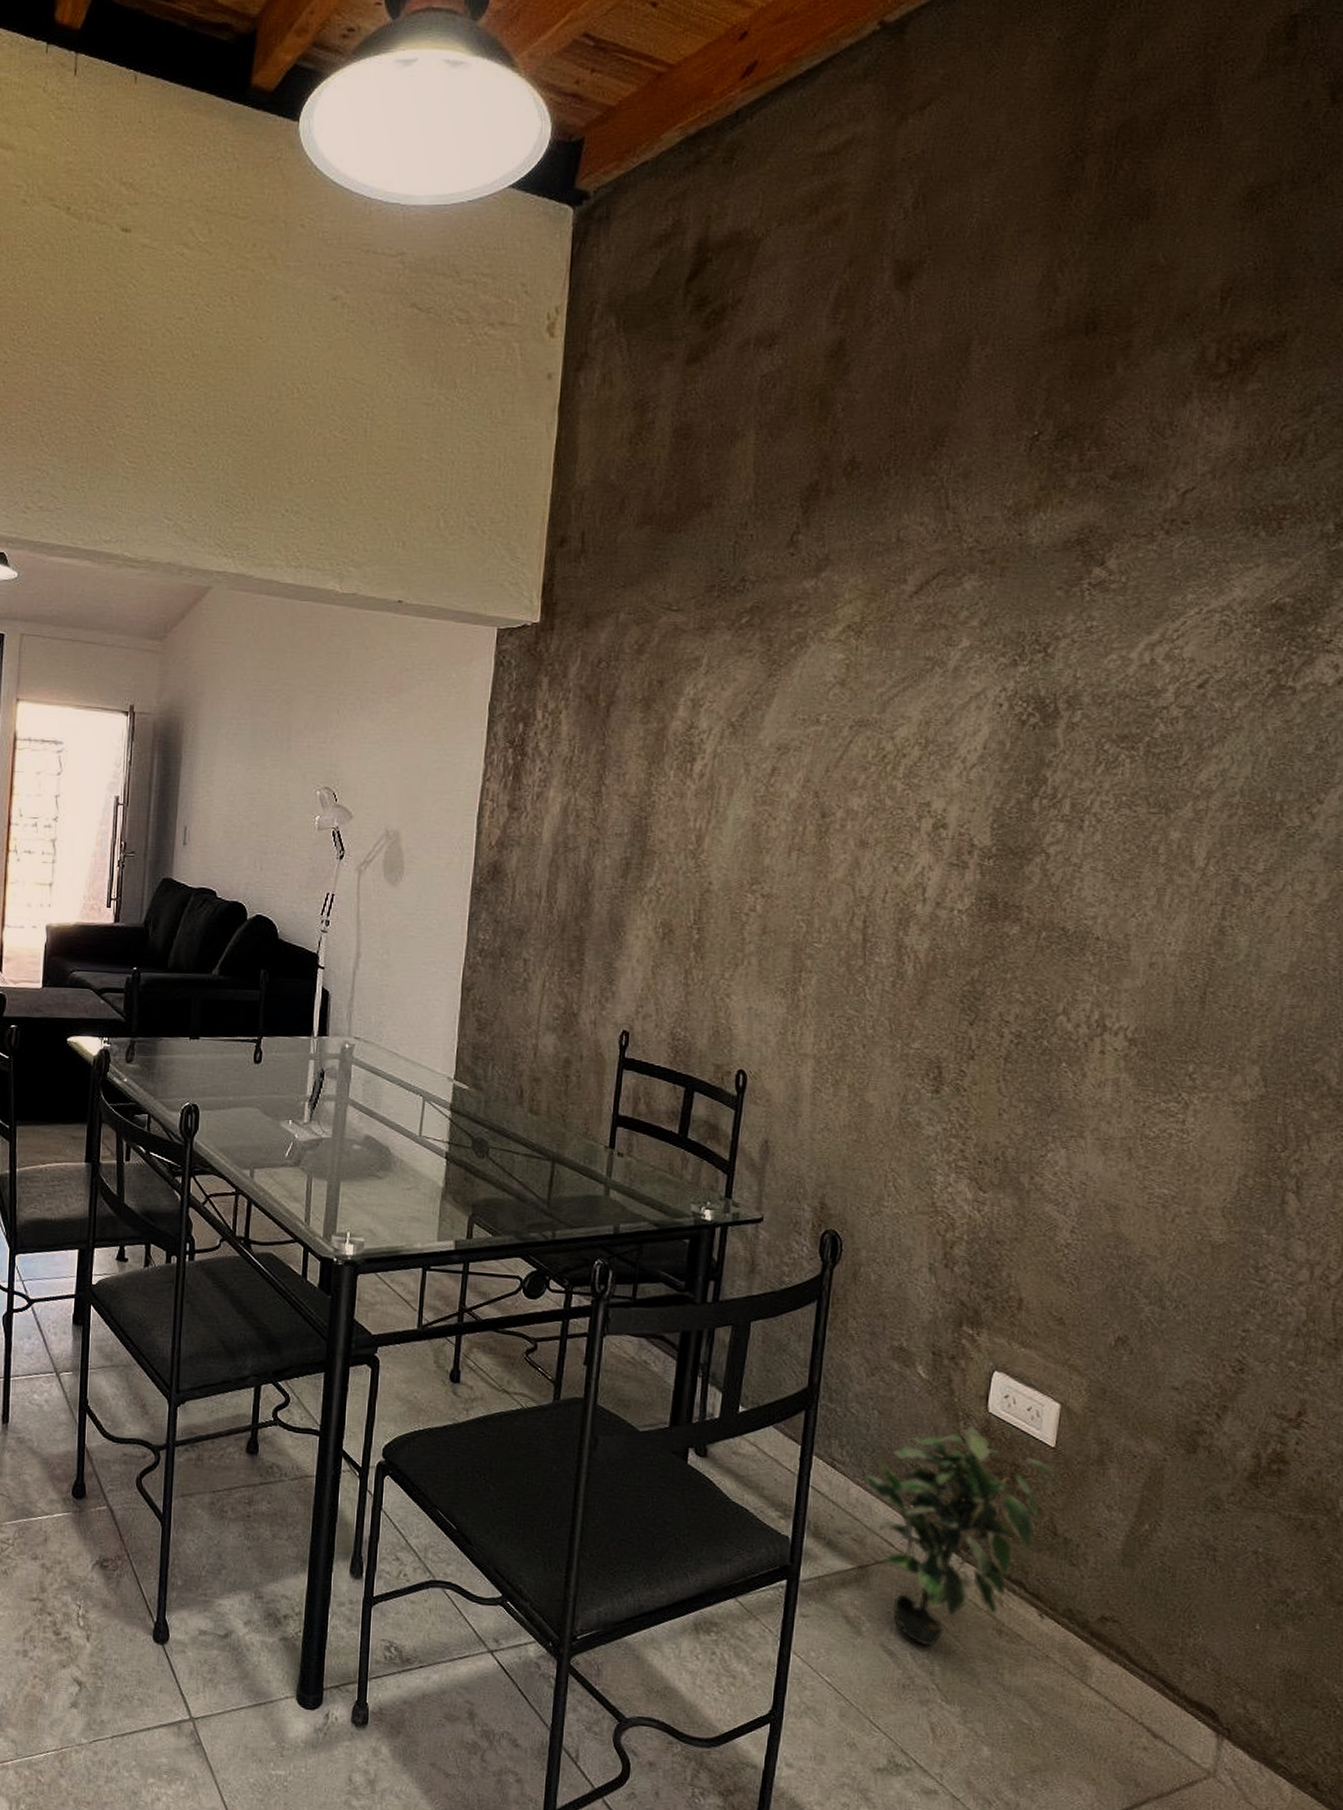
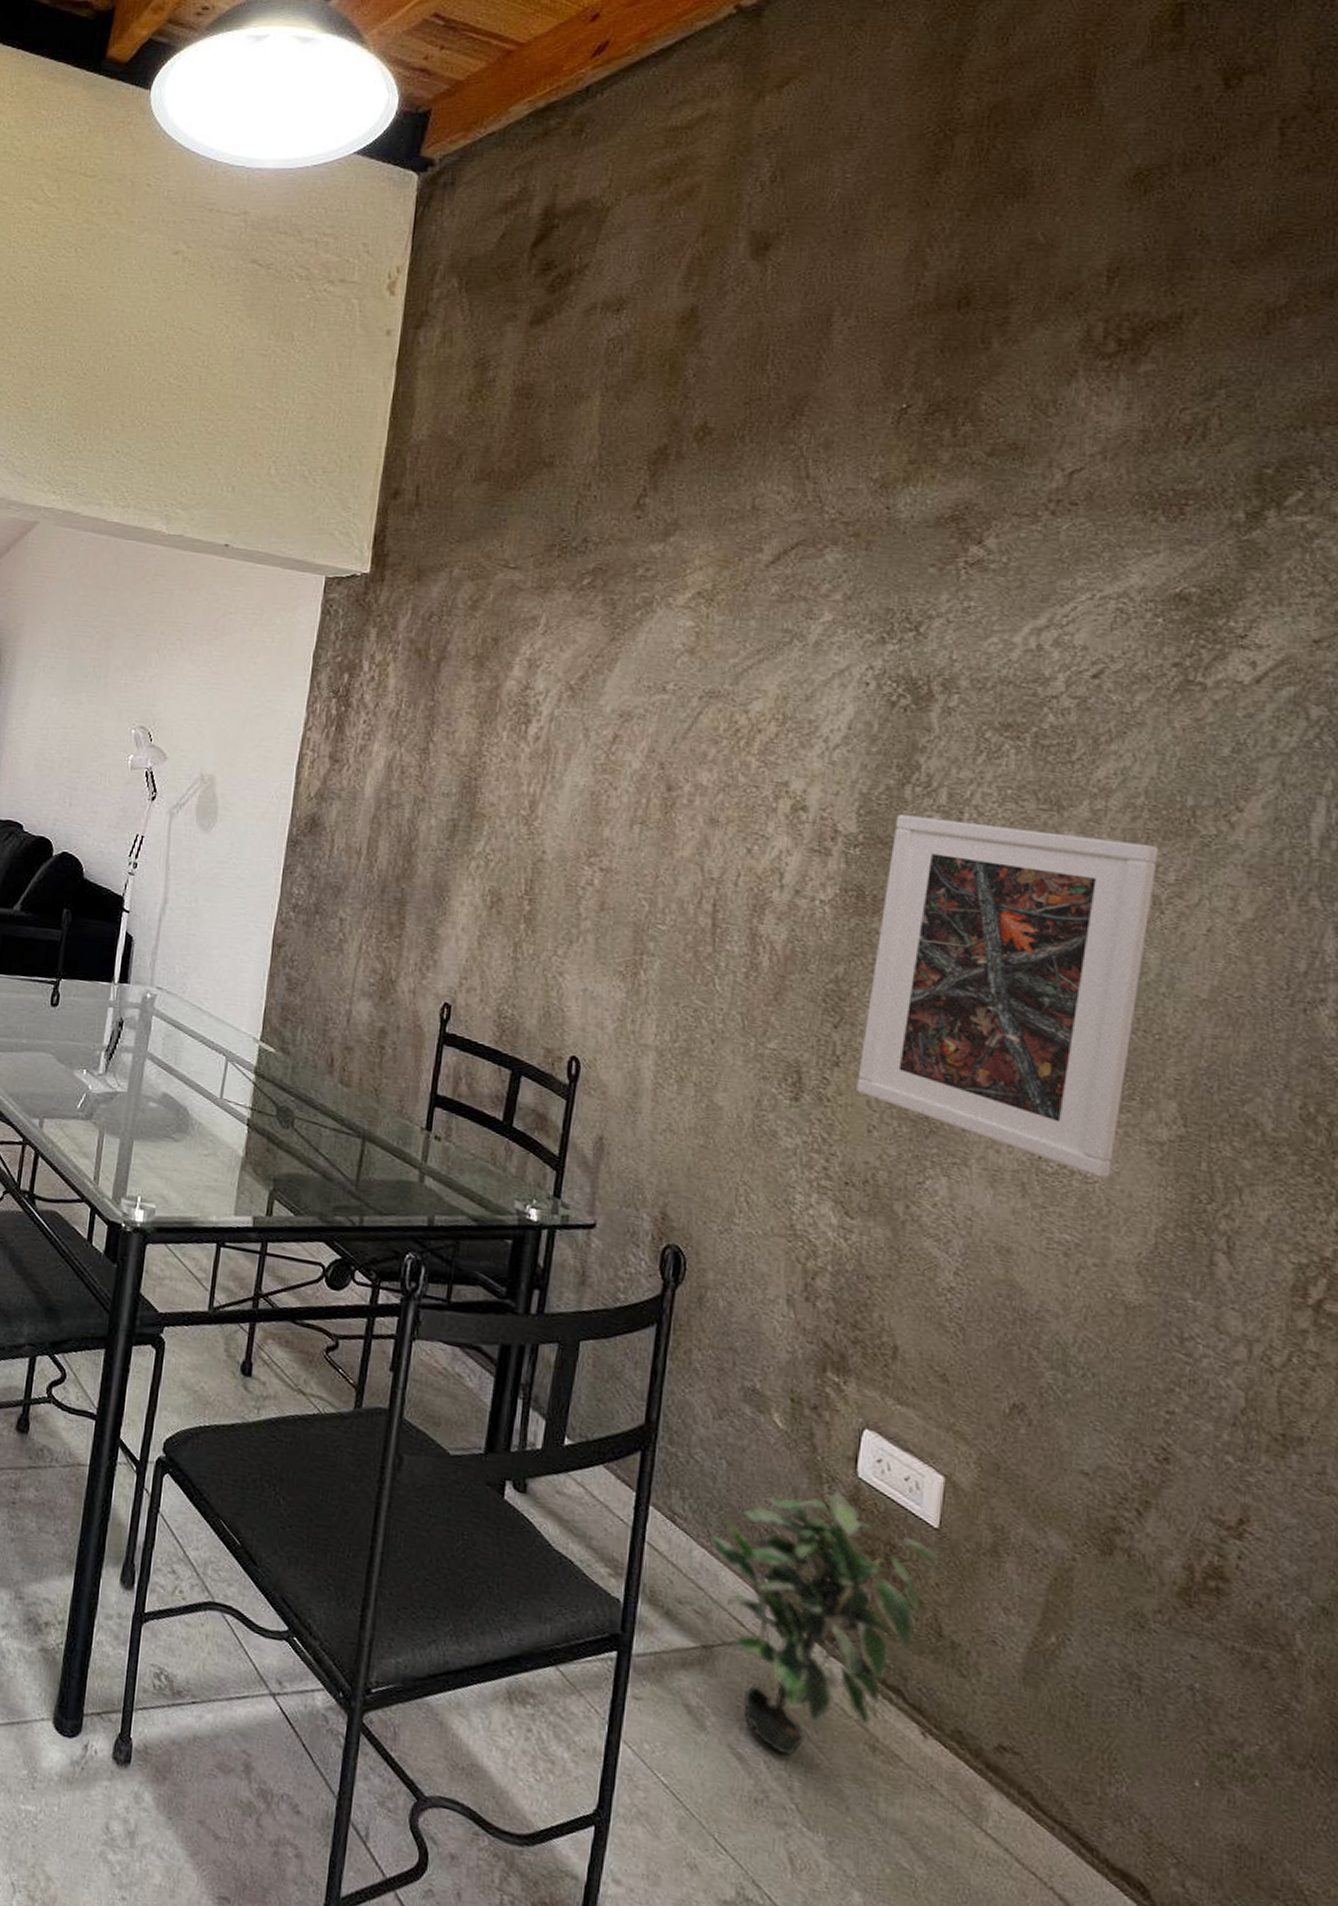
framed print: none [989,826,1251,1137] -> present [856,814,1159,1178]

